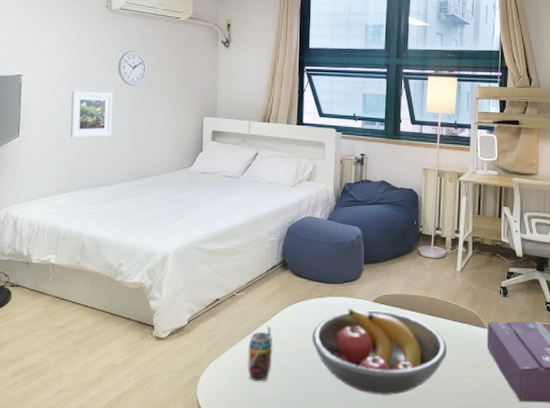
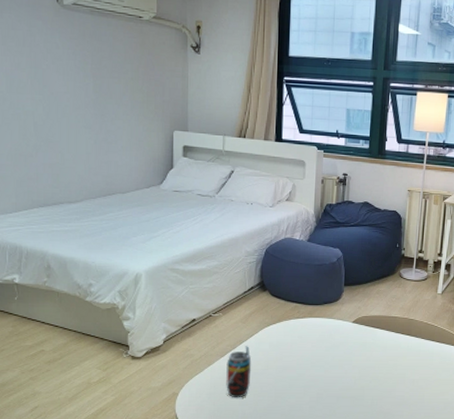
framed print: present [70,91,113,138] -> none [23,99,72,151]
wall clock: present [118,51,147,86] -> none [75,54,107,95]
fruit bowl: present [312,308,447,396] -> none [291,328,424,411]

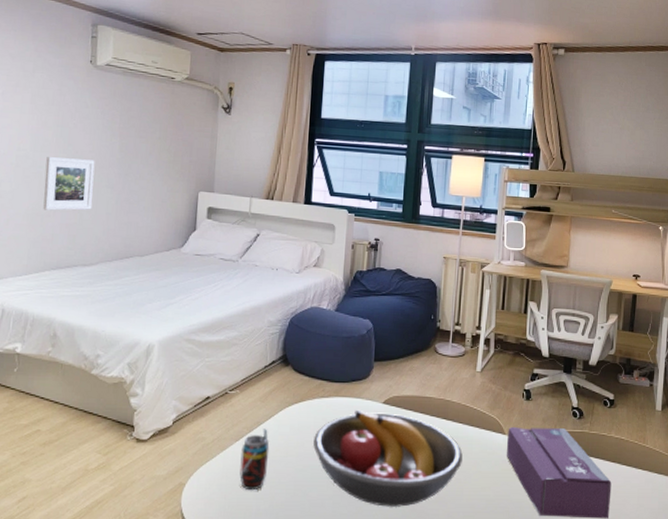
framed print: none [23,99,72,151] -> present [43,157,95,211]
fruit bowl: none [291,328,424,411] -> present [313,409,463,508]

